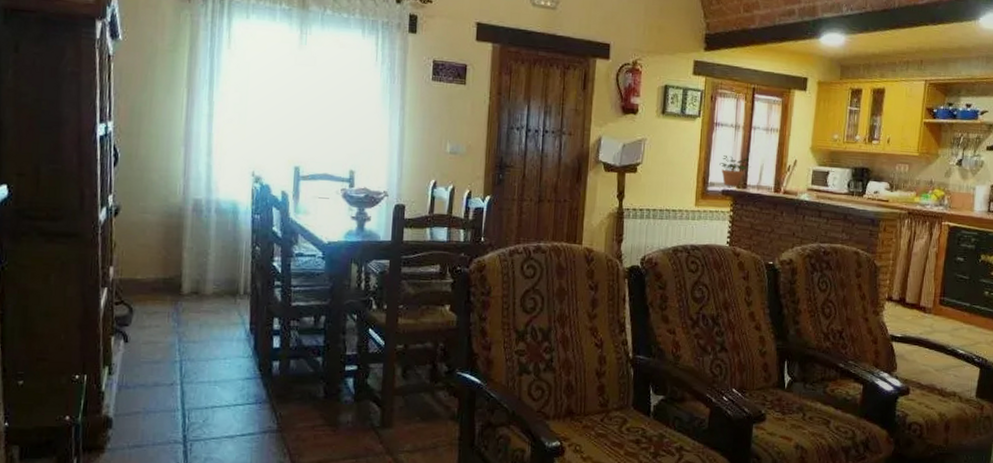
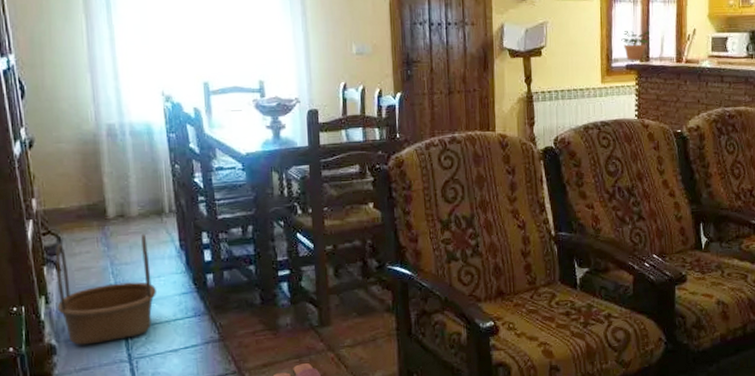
basket: none [119,313,220,421] -> present [55,233,156,345]

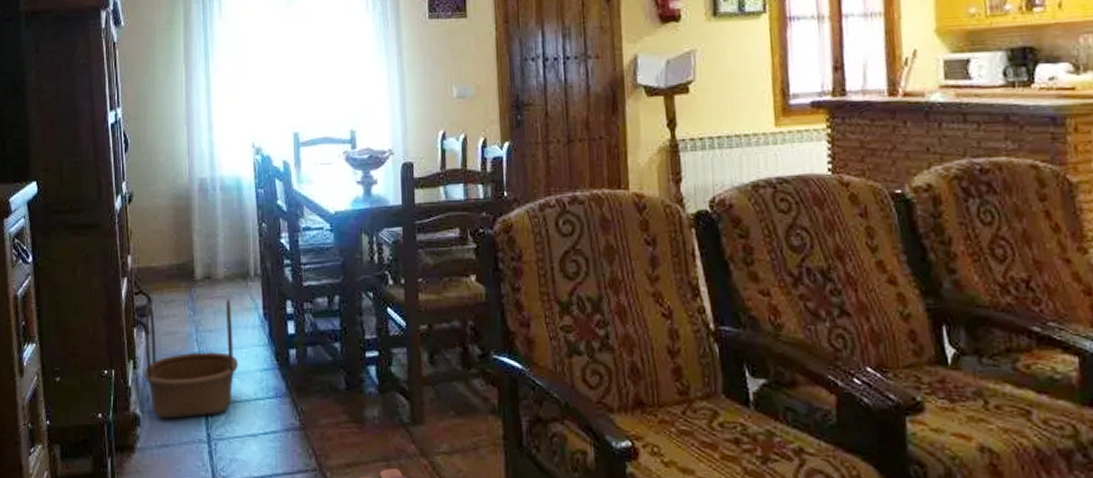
potted plant: present [621,31,652,60] -> none [802,55,848,95]

